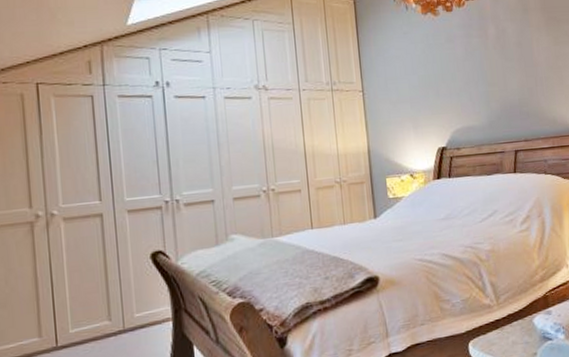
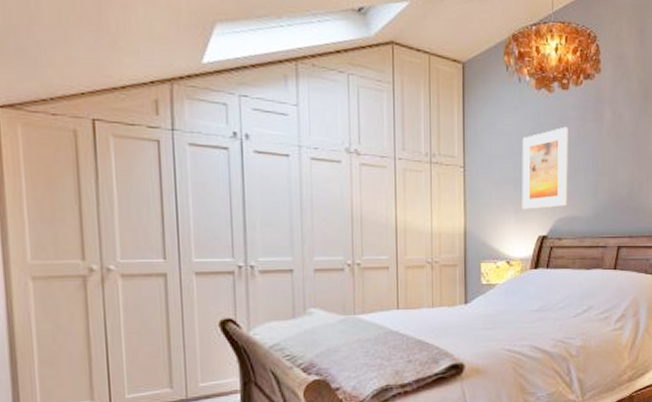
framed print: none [414,44,463,125] -> present [522,126,568,210]

